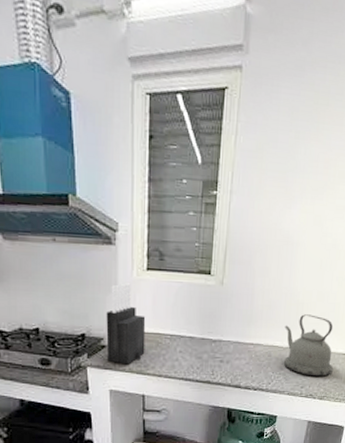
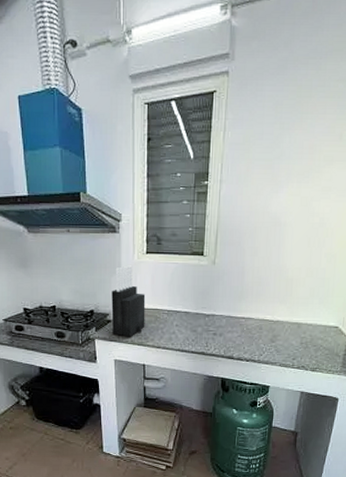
kettle: present [283,314,333,377] -> none [274,289,325,349]

